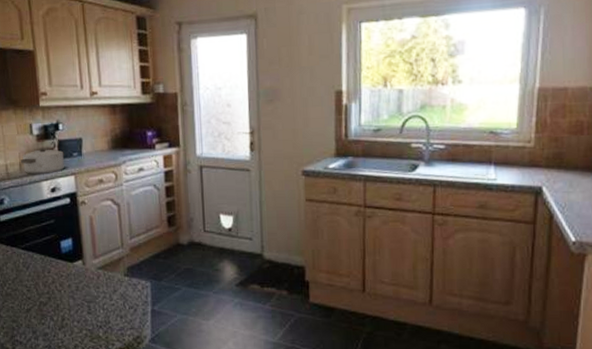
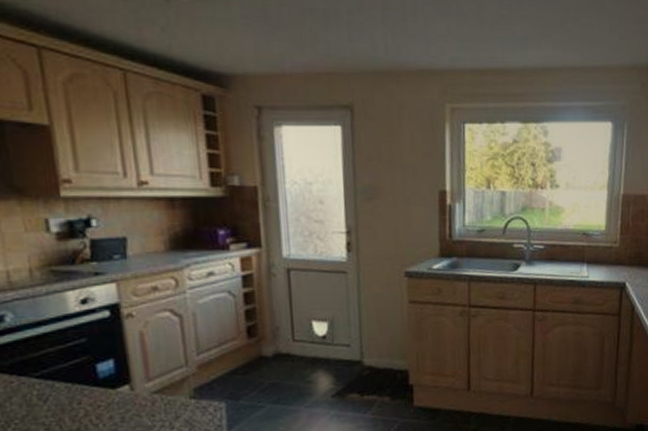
cooking pot: present [20,148,65,174] -> none [30,249,102,283]

